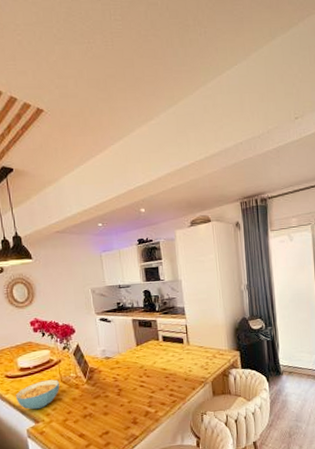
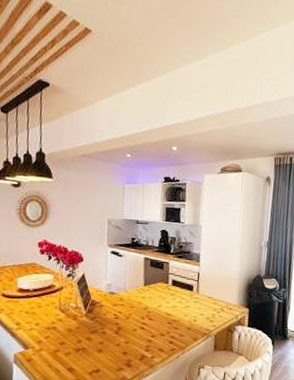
cereal bowl: present [15,379,60,410] -> none [8,305,58,335]

